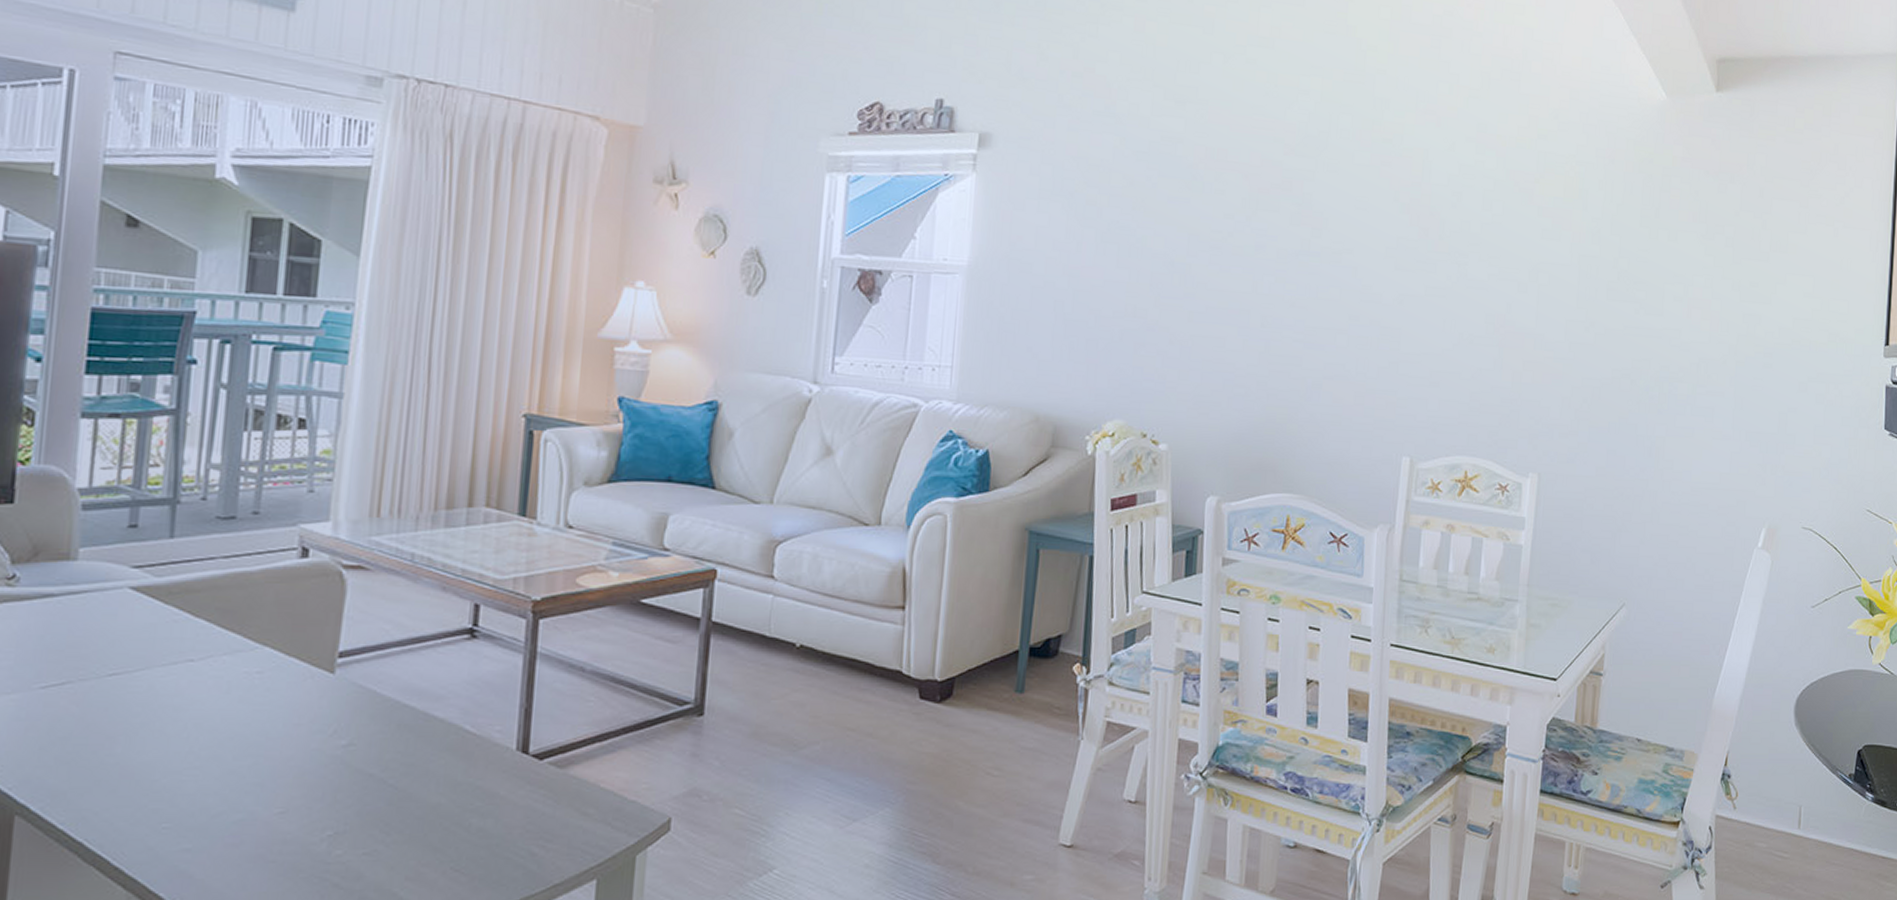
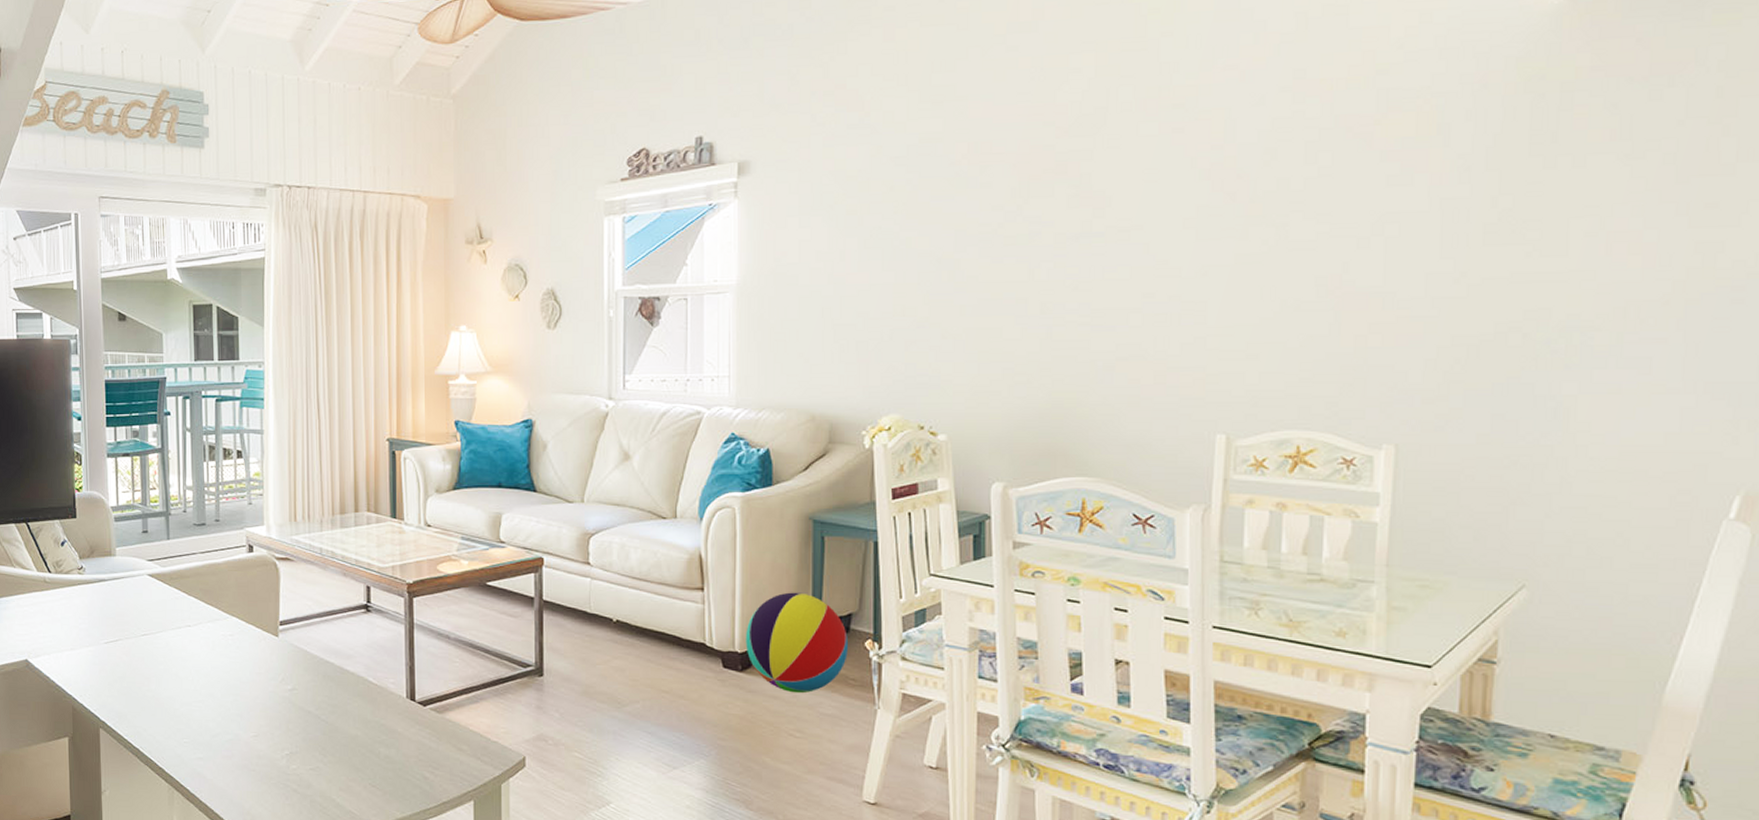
beach ball: none [946,611,1056,726] -> present [745,592,848,694]

